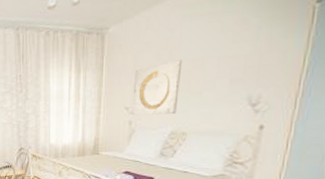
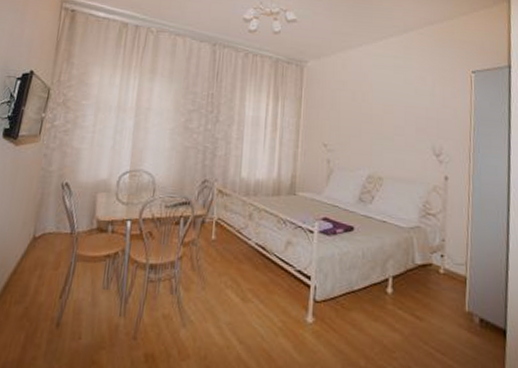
wall art: present [132,60,183,115] -> none [330,103,375,156]

